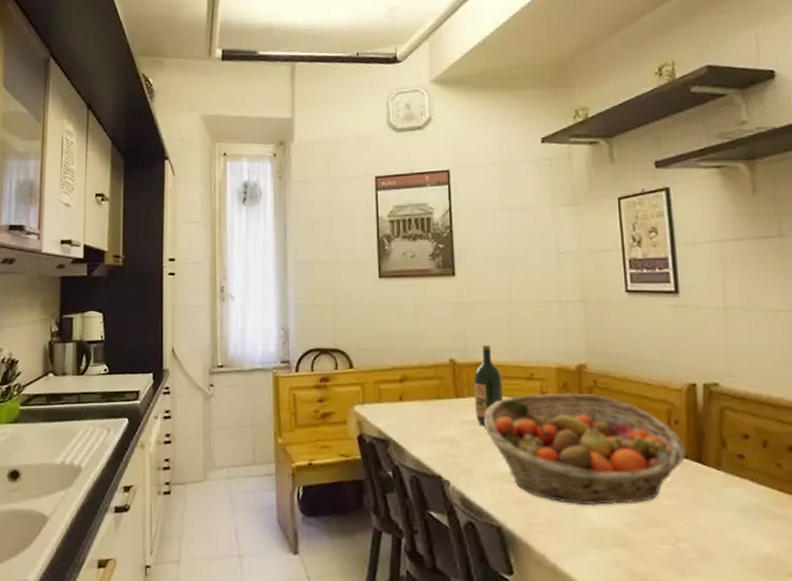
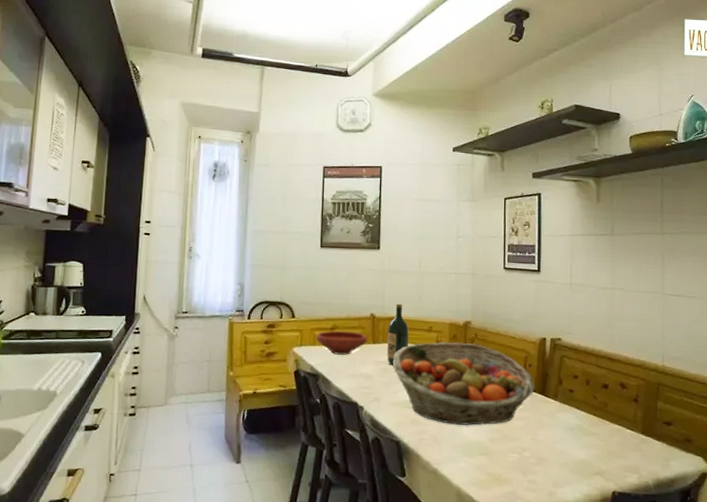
bowl: none [382,382,448,414] -> present [316,330,367,355]

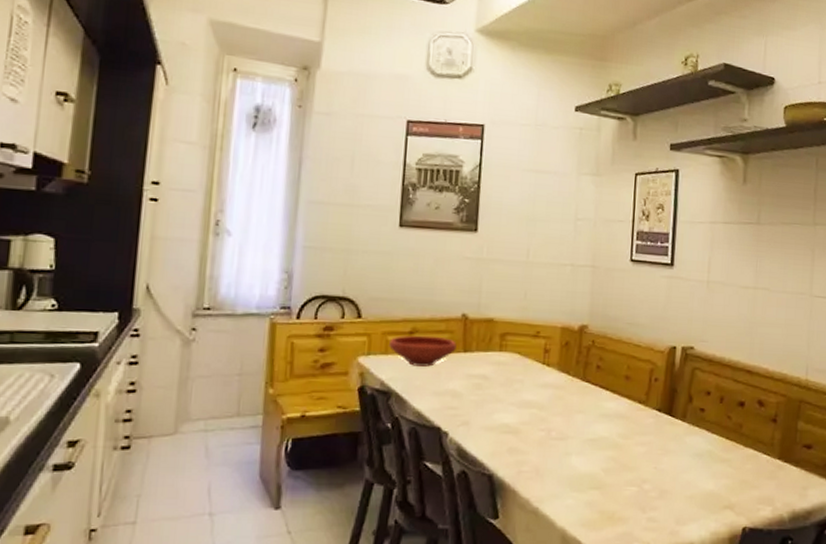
wine bottle: present [387,303,409,366] -> none [481,301,510,380]
fruit basket: present [393,342,535,426] -> none [488,350,660,454]

